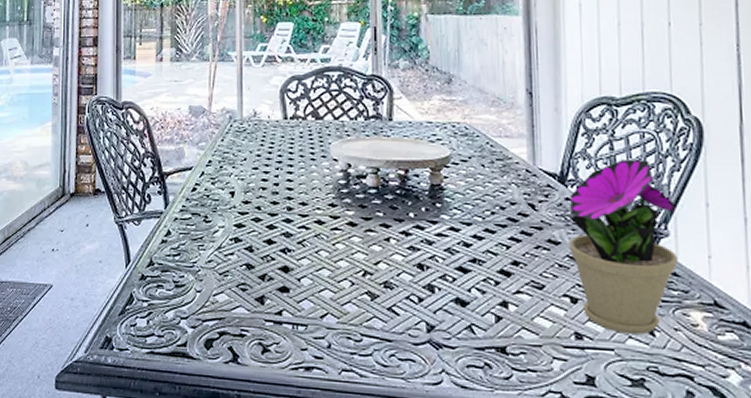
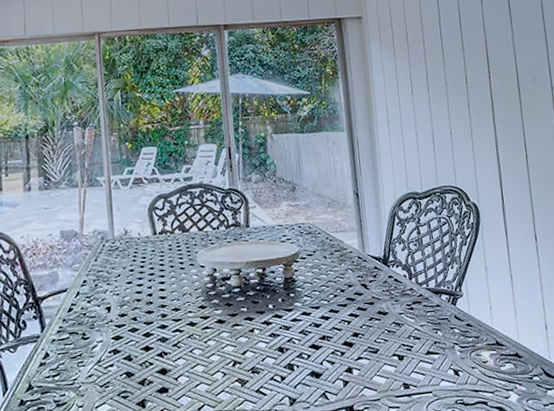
flower pot: present [567,160,678,335] -> none [391,239,470,378]

